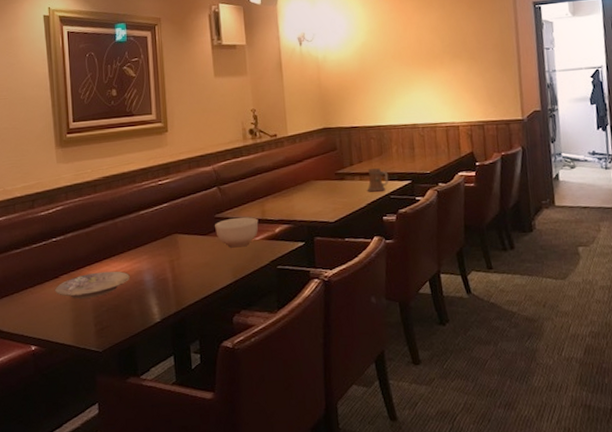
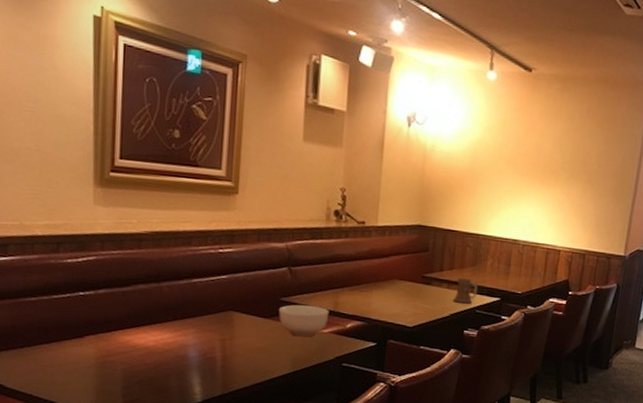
plate: present [54,271,131,299] -> none [76,338,173,366]

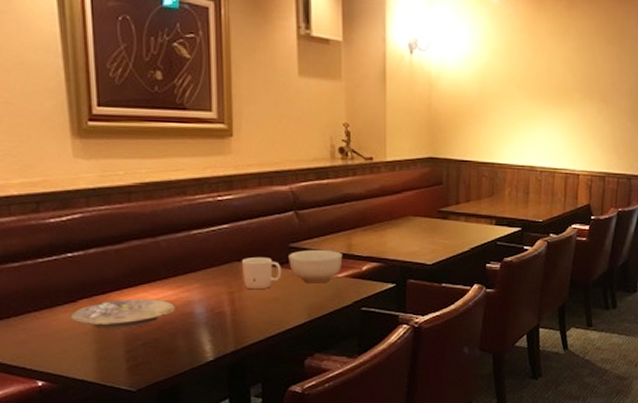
plate: none [76,338,173,366] -> present [69,299,177,329]
mug: none [234,307,272,339] -> present [241,256,282,290]
beer mug: present [453,278,478,304] -> none [473,210,498,236]

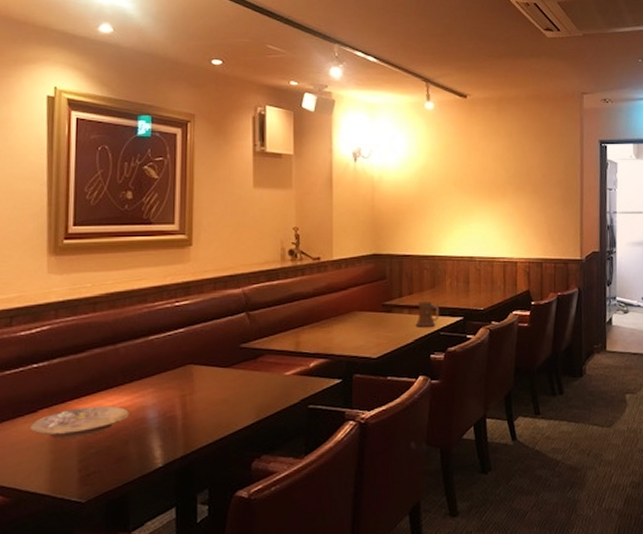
mug: present [241,256,282,290] -> none [194,358,232,392]
bowl: present [287,249,343,284] -> none [238,348,291,383]
beer mug: none [473,210,498,236] -> present [416,302,440,327]

